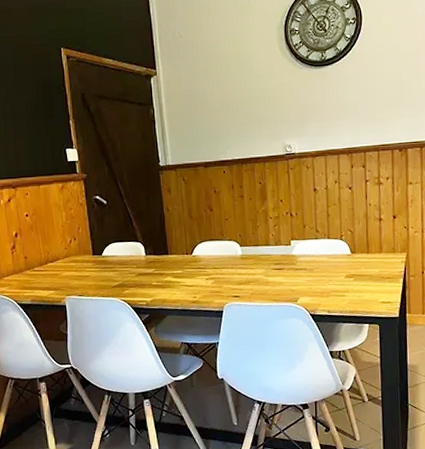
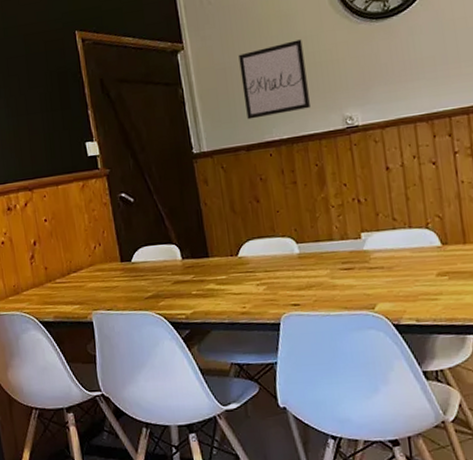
wall art: none [202,77,258,141] -> present [238,39,310,120]

